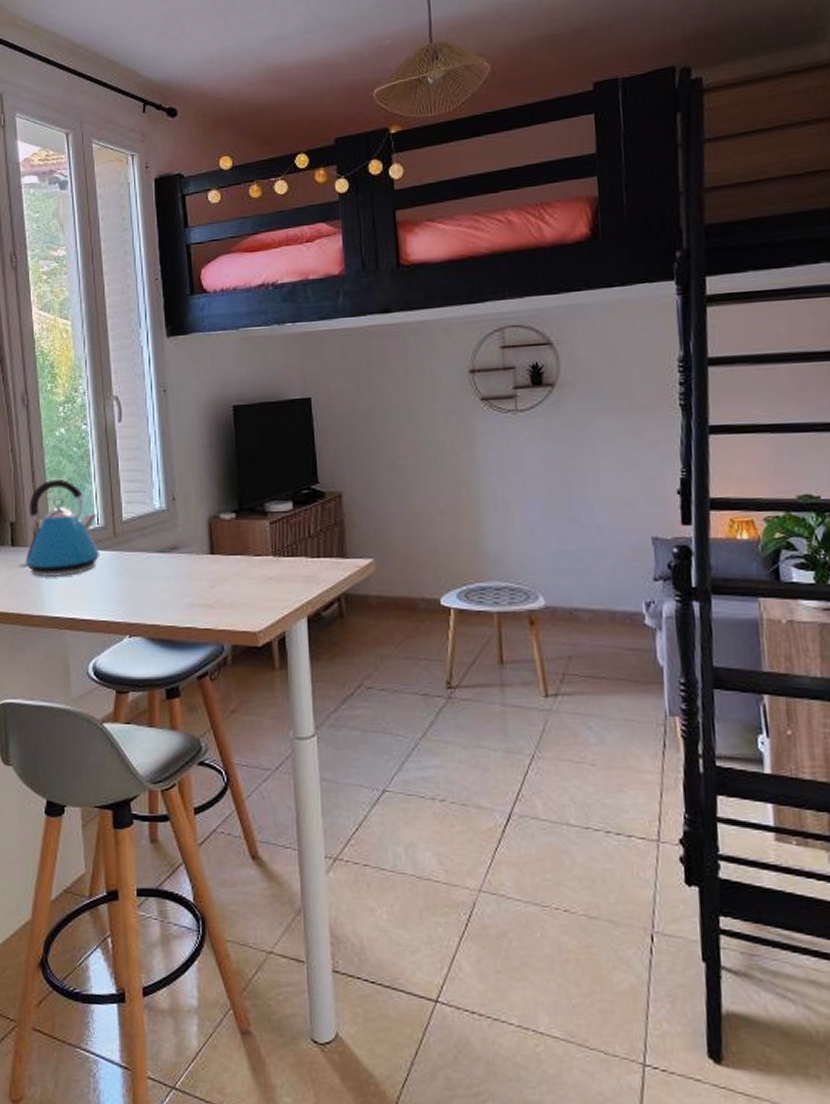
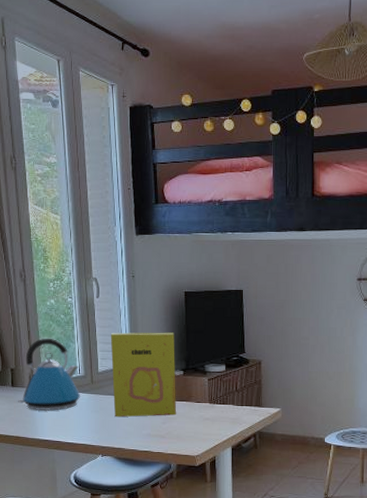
cereal box: none [137,461,229,582] -> present [110,332,177,417]

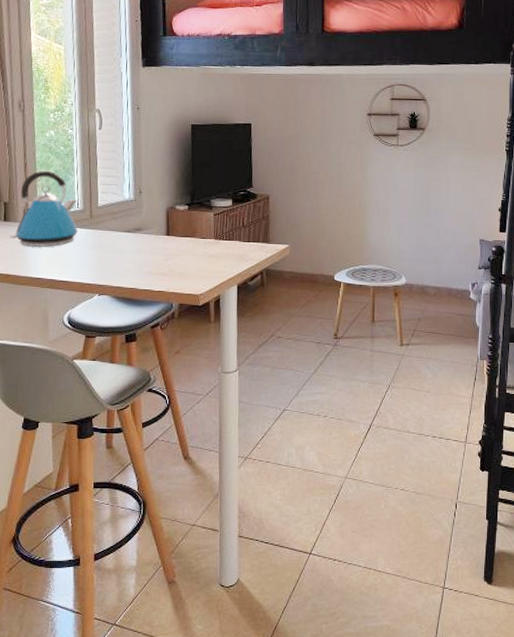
cereal box: present [110,332,177,417] -> none [112,165,180,254]

